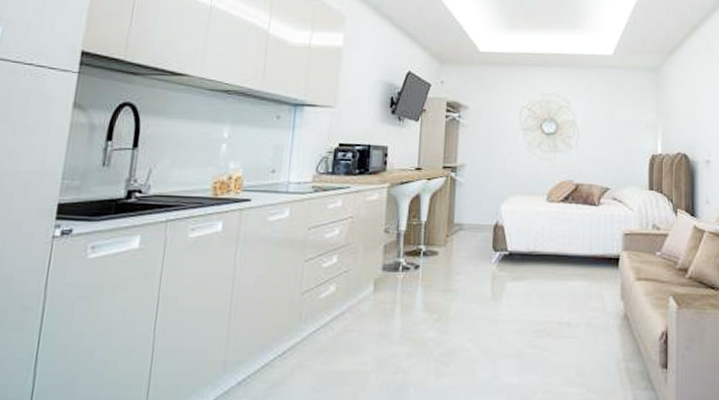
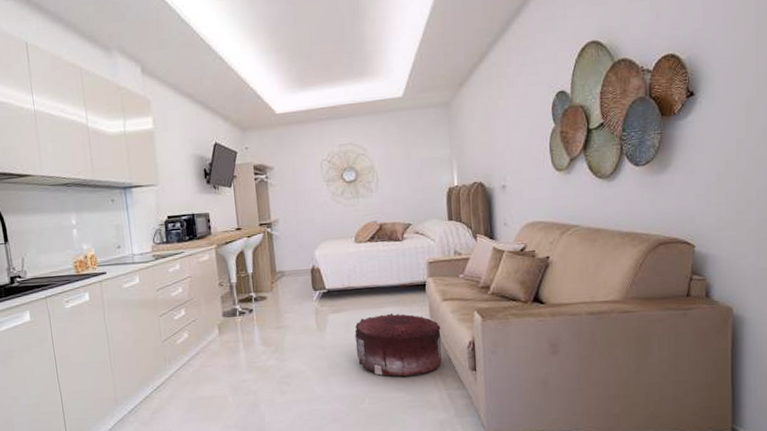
pouf: none [533,288,632,368] -> present [355,313,442,377]

